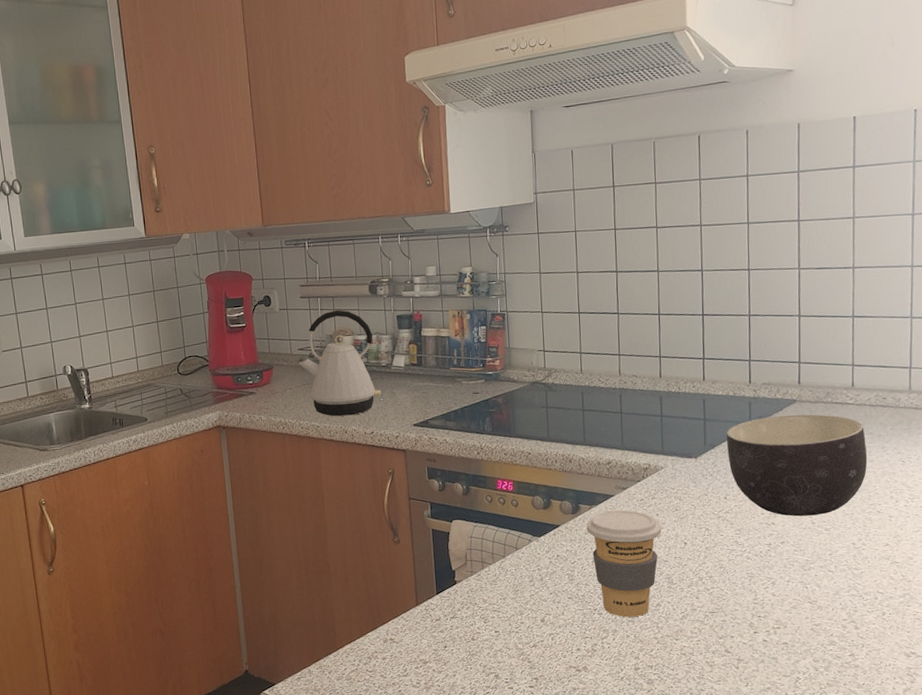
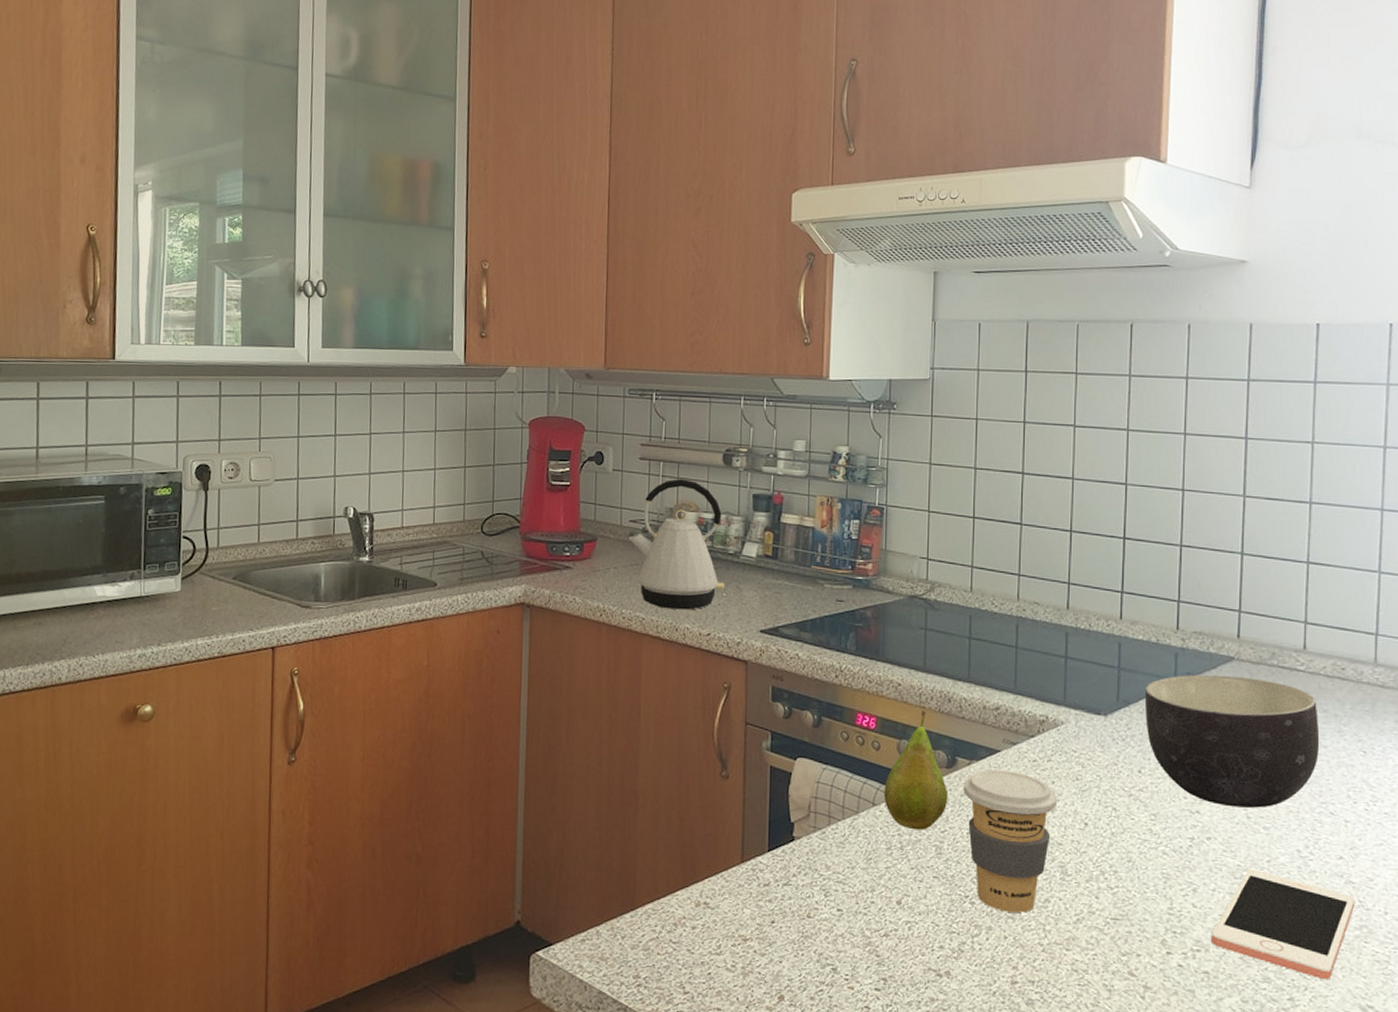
fruit: none [523,471,575,564] -> present [884,710,948,830]
cell phone: none [788,561,899,638] -> present [1212,868,1355,980]

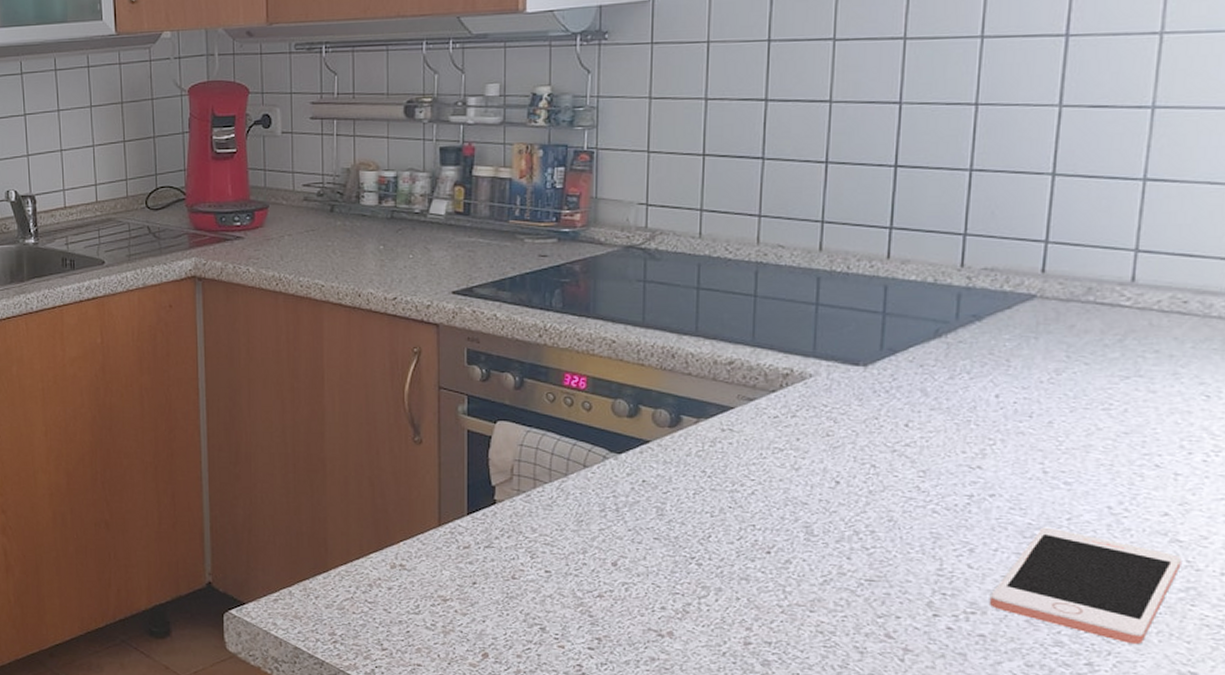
kettle: present [629,479,725,610] -> none [303,136,411,275]
fruit: present [884,710,948,830] -> none [596,368,672,492]
coffee cup: present [963,769,1058,913] -> none [689,427,804,574]
bowl: present [1144,674,1320,808] -> none [915,316,1147,462]

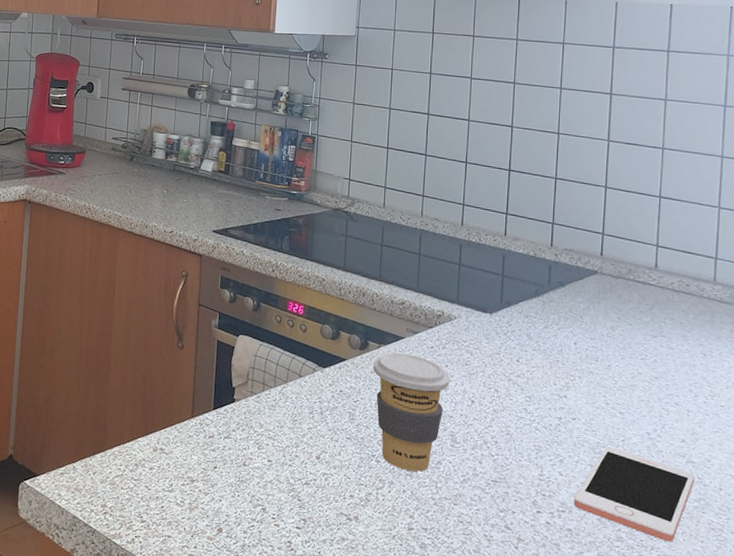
coffee cup: none [689,427,804,574] -> present [373,352,450,472]

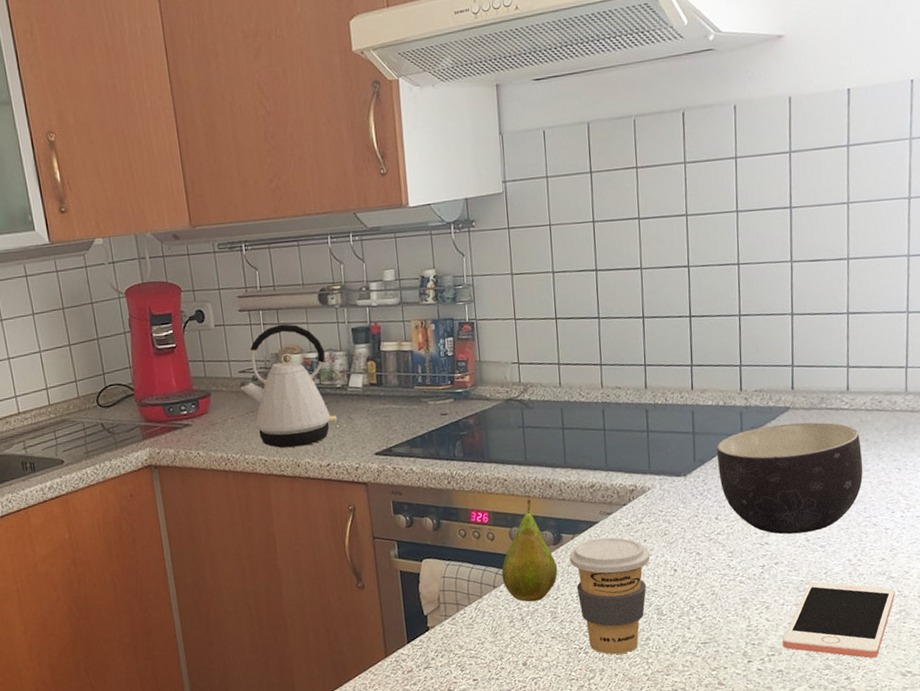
kettle: none [111,106,186,212] -> present [241,324,338,448]
fruit: none [308,302,361,400] -> present [501,499,558,602]
bowl: none [523,284,668,396] -> present [716,422,863,534]

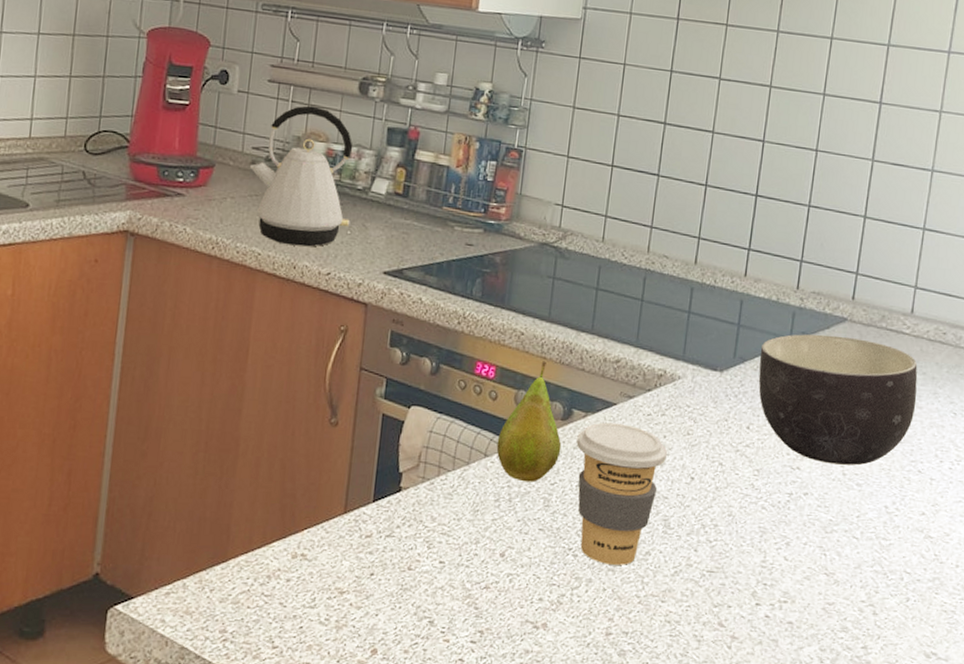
cell phone: present [783,581,895,659] -> none [798,523,932,629]

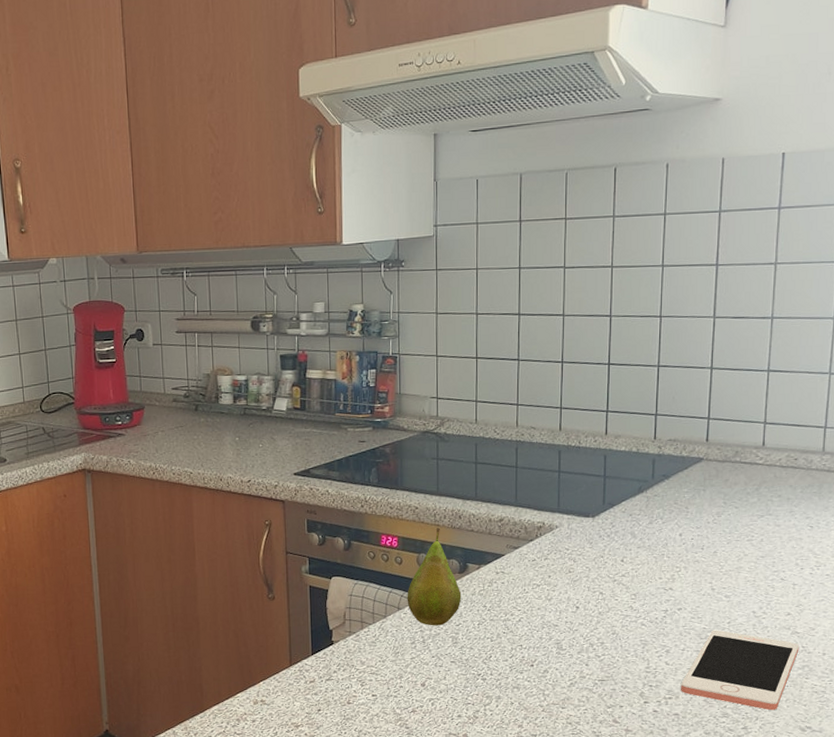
kettle: present [250,105,353,247] -> none [173,347,261,463]
coffee cup: present [576,422,668,565] -> none [474,570,554,684]
bowl: present [758,334,918,466] -> none [626,474,774,582]
cell phone: none [798,523,932,629] -> present [681,630,799,711]

